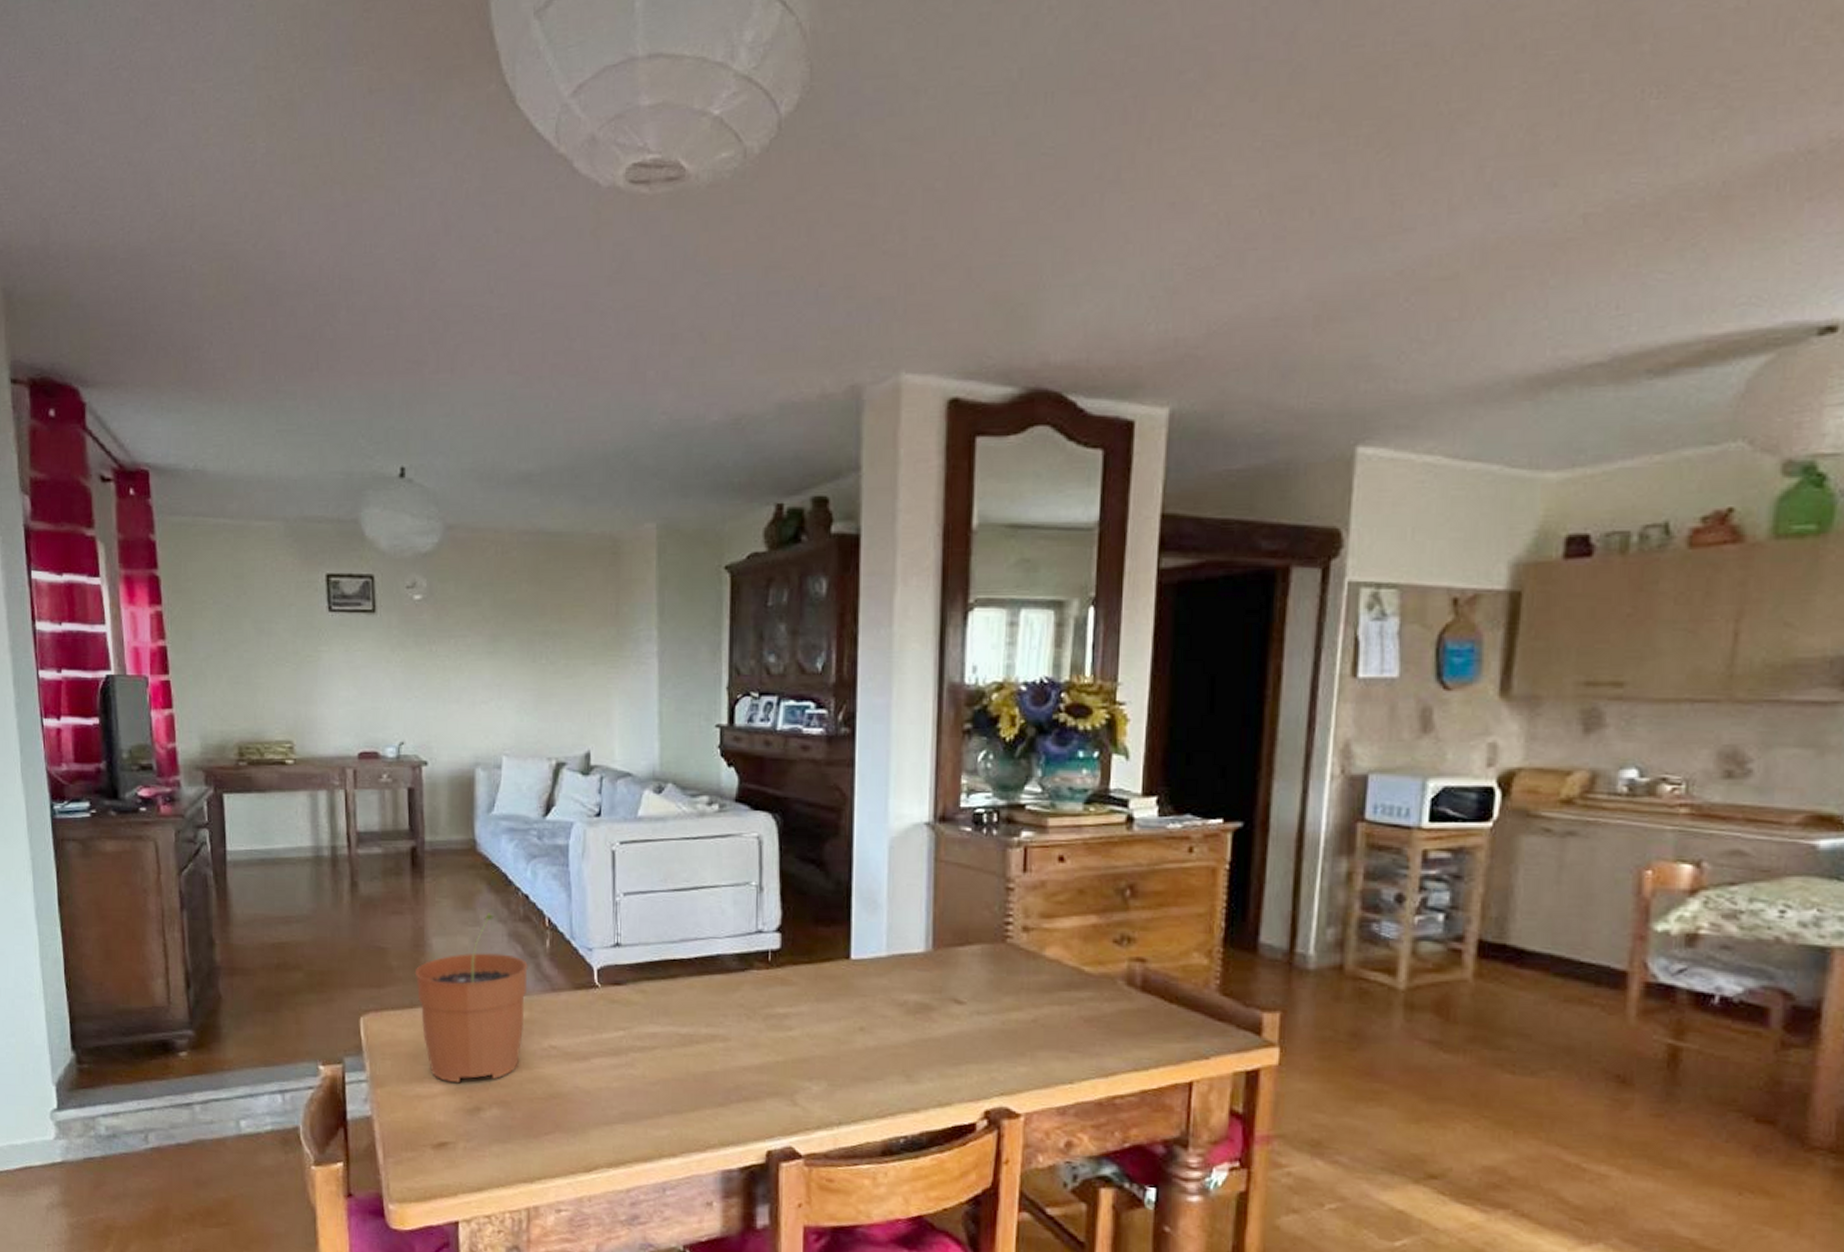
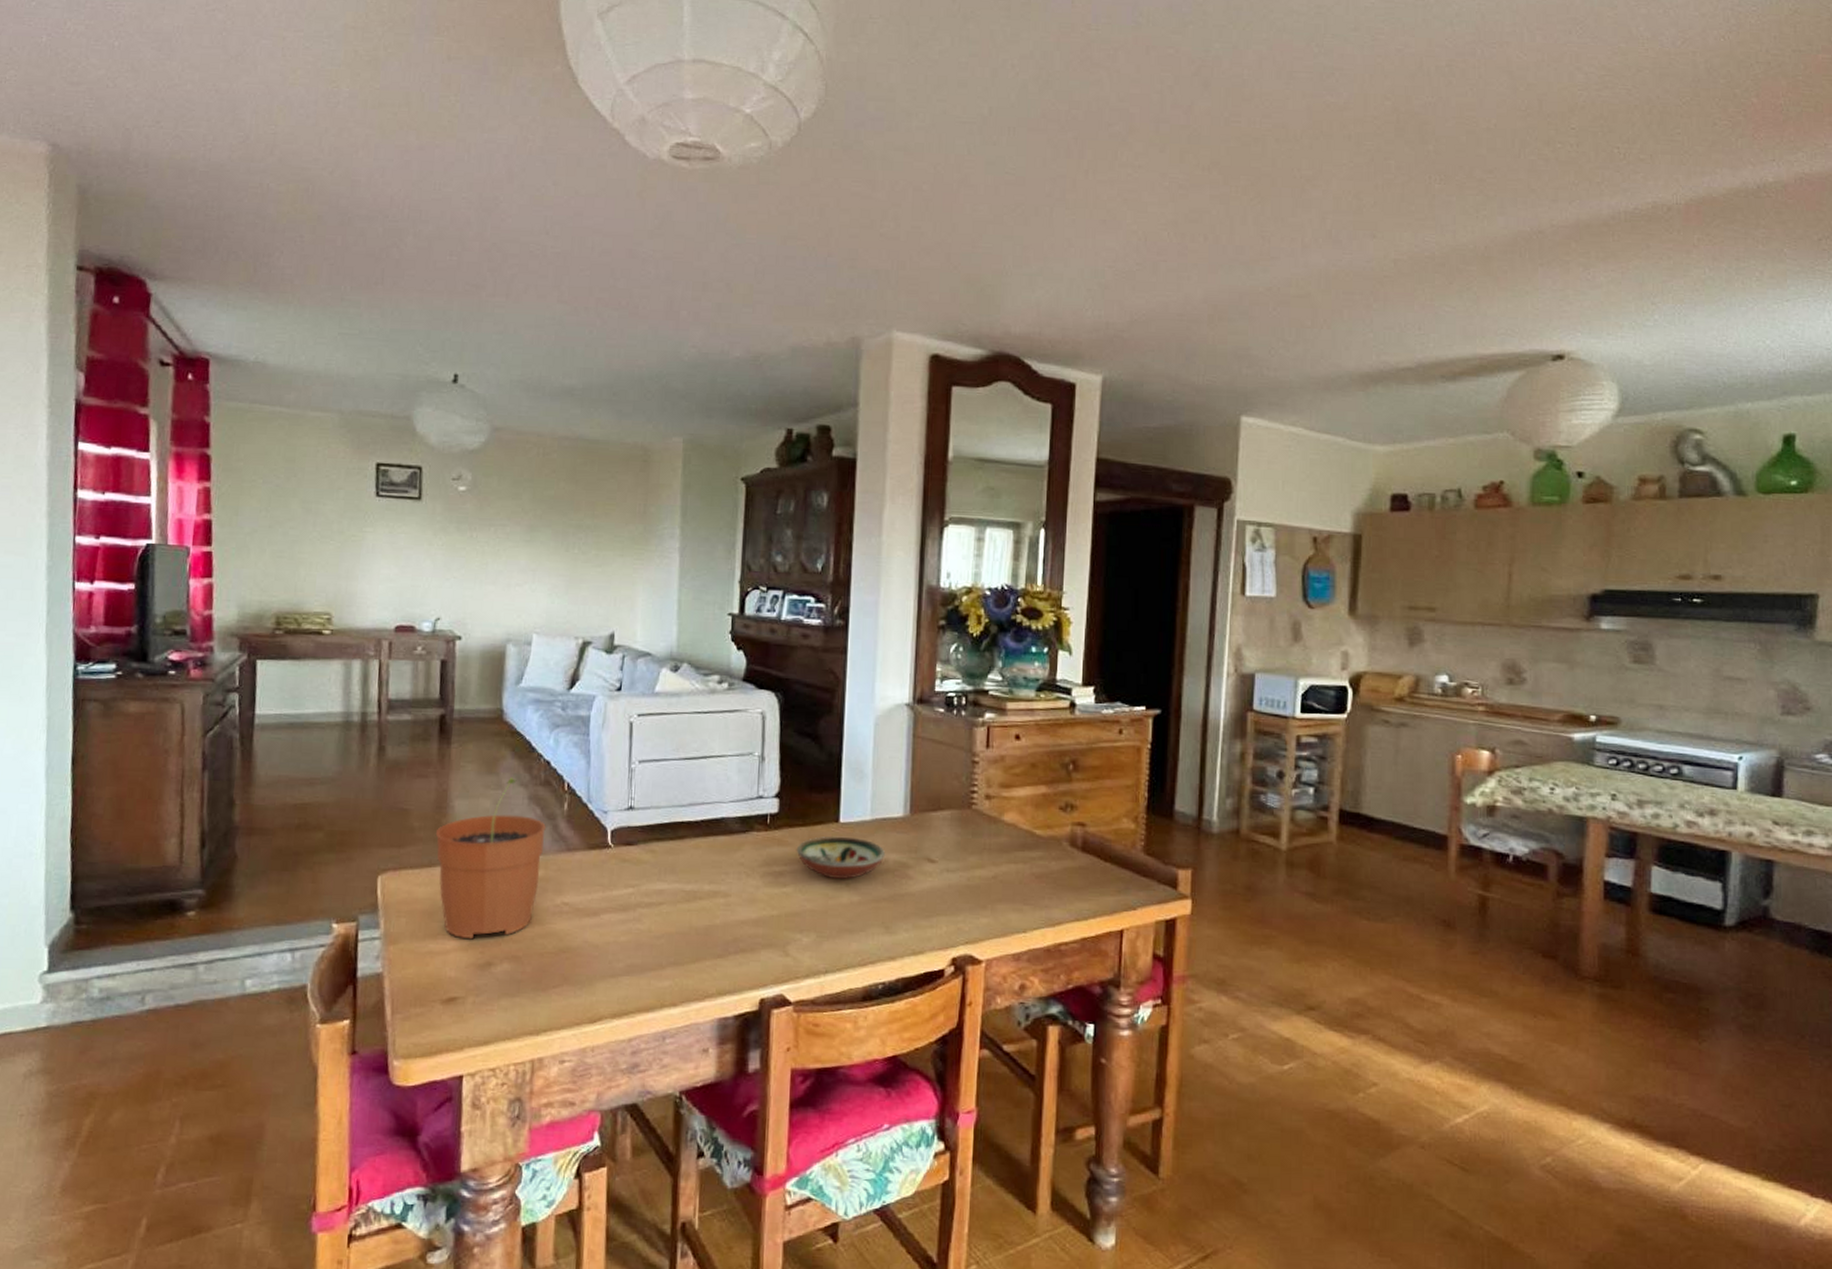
decorative bowl: none [802,974,905,1022] -> present [796,836,886,879]

